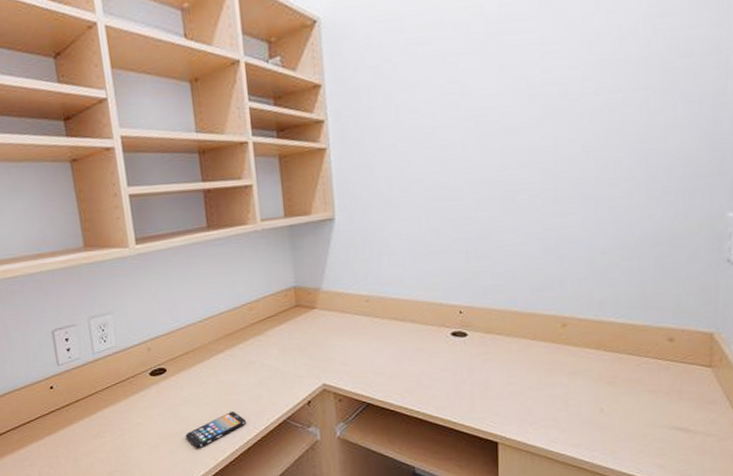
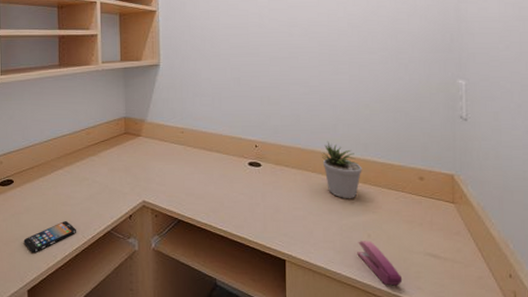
potted plant: none [545,301,595,369] -> present [322,141,362,199]
stapler: none [586,416,641,465] -> present [357,241,403,286]

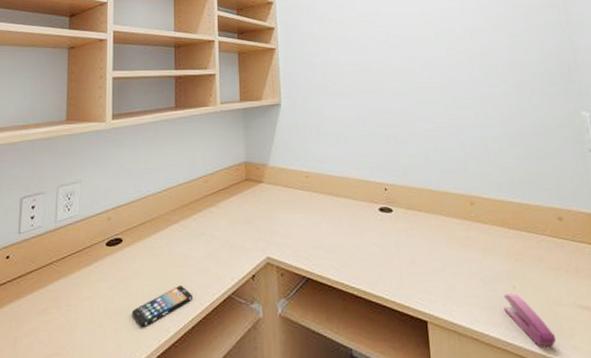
potted plant: present [322,141,362,199] -> none [455,181,499,246]

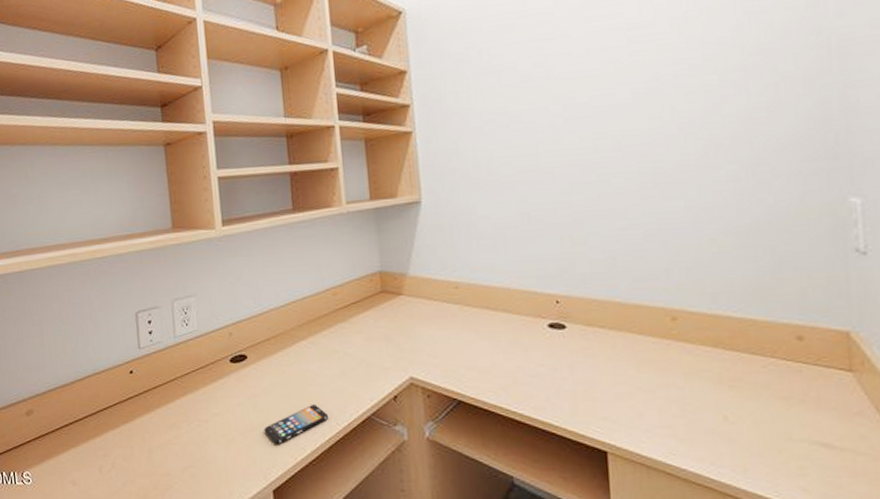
stapler: present [503,293,557,347] -> none [709,425,779,487]

